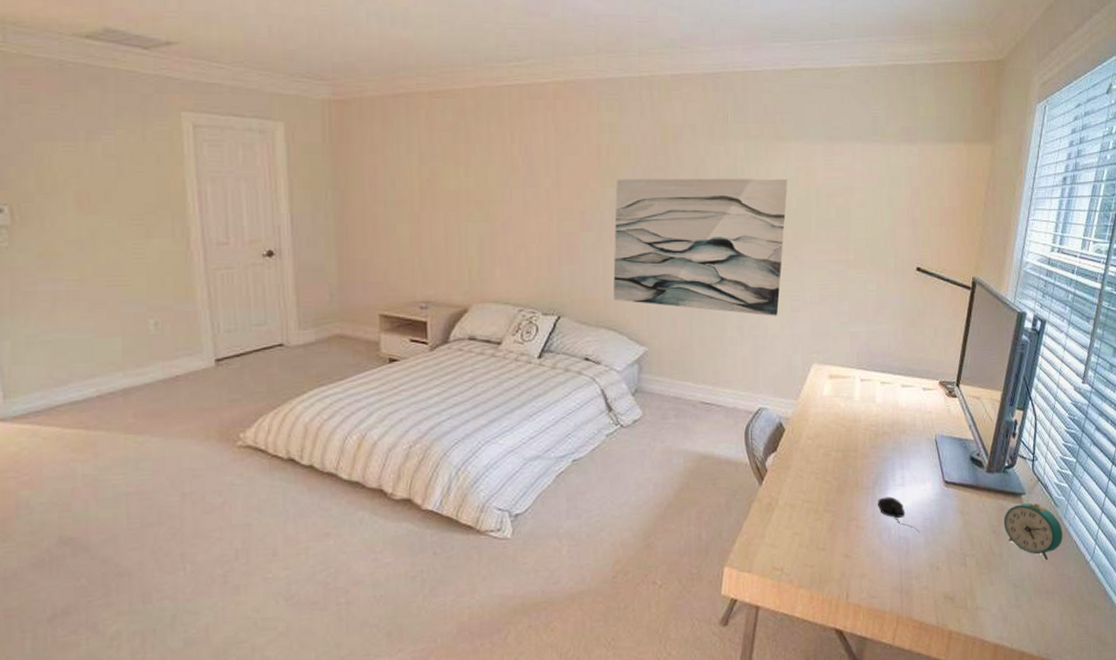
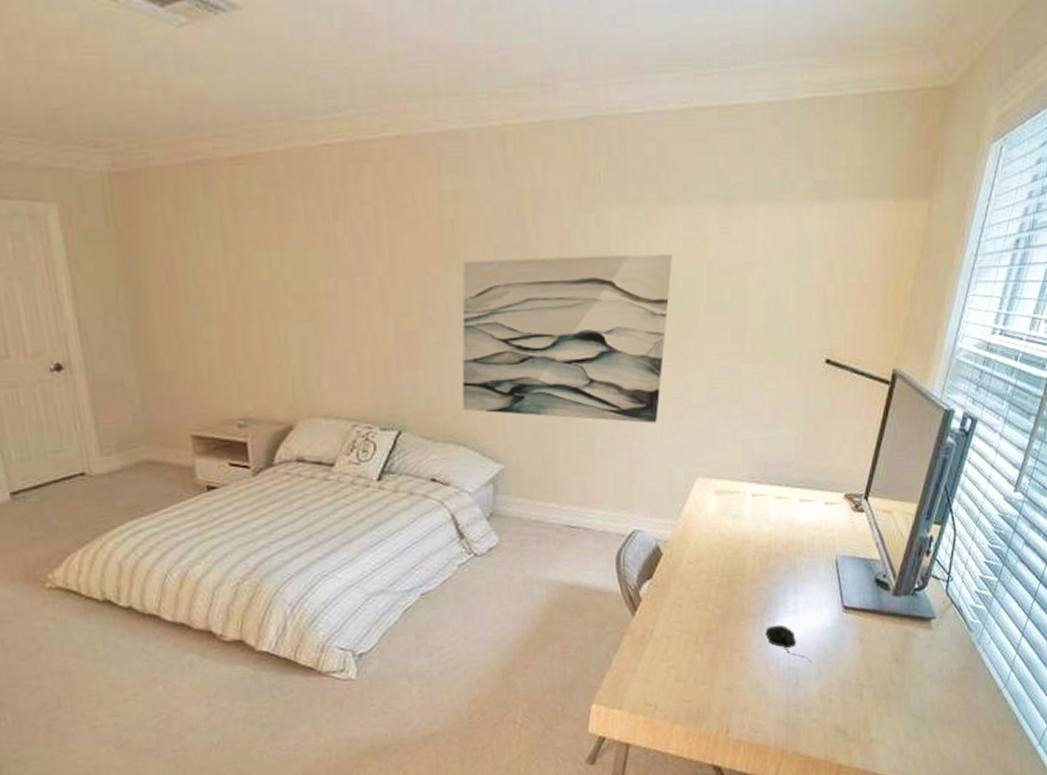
alarm clock: present [1003,503,1063,560] -> none [907,627,975,689]

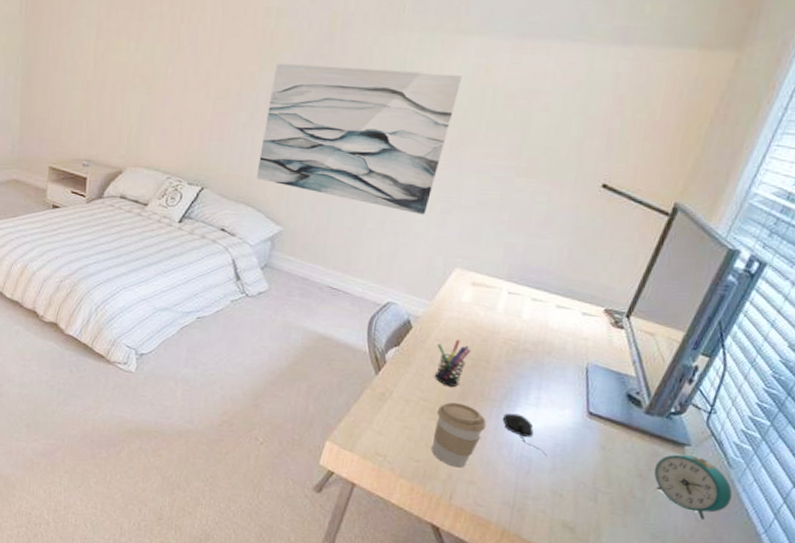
pen holder: none [690,557,725,611] -> present [435,339,472,387]
coffee cup: none [701,626,751,698] -> present [431,402,487,468]
alarm clock: none [907,627,975,689] -> present [654,454,733,519]

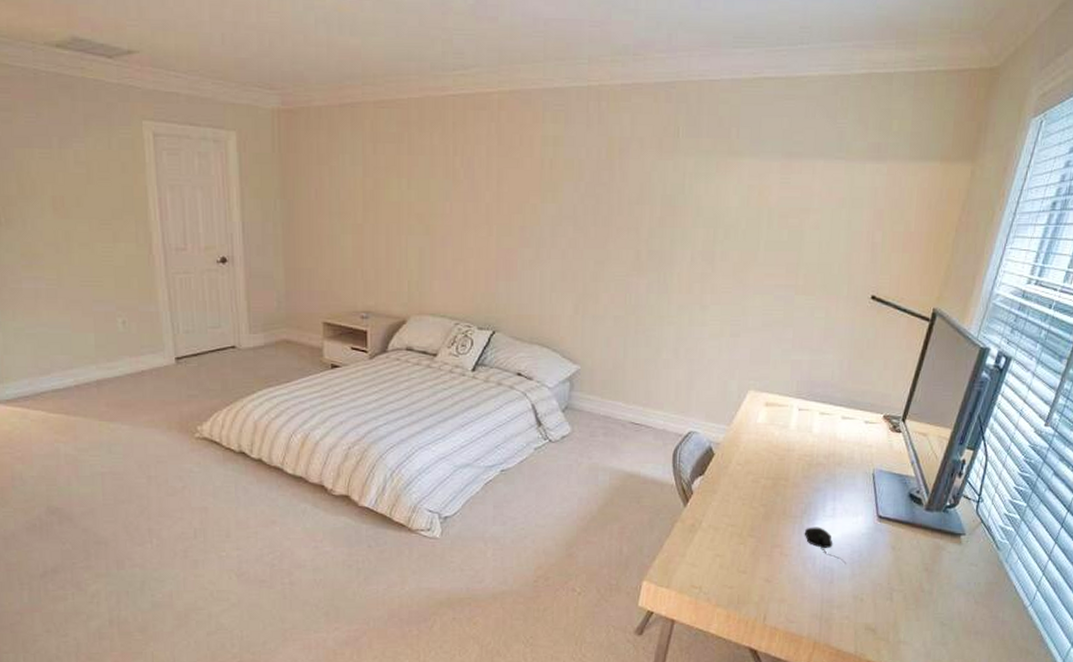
wall art: present [256,63,463,215] -> none [548,194,739,340]
coffee cup: present [431,402,487,468] -> none [742,523,791,588]
pen holder: present [435,339,472,387] -> none [739,461,771,508]
alarm clock: present [654,454,733,519] -> none [937,544,1002,602]

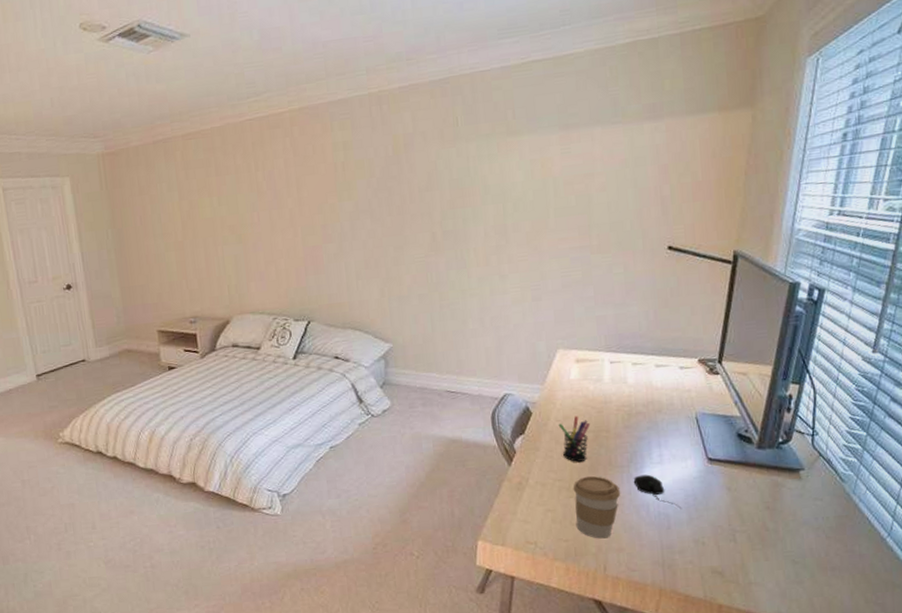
pen holder: none [739,461,771,508] -> present [558,416,591,462]
coffee cup: none [742,523,791,588] -> present [573,475,621,539]

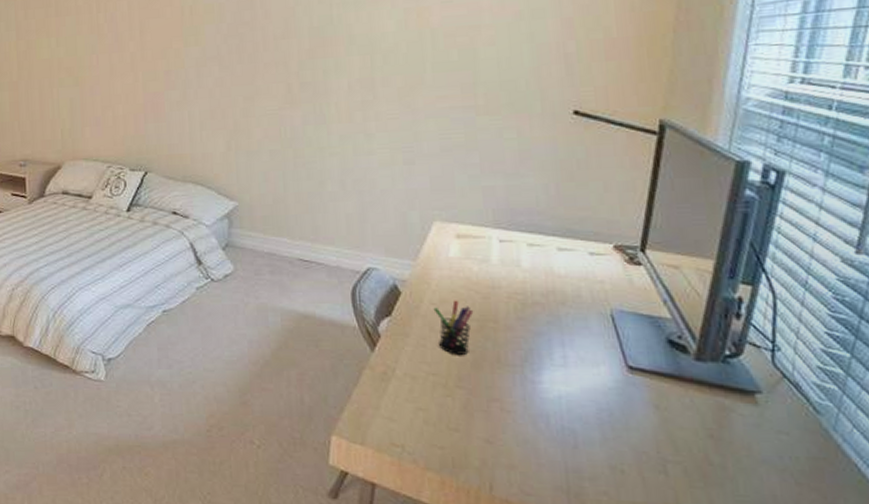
coffee cup: present [573,475,621,539] -> none [450,372,513,451]
computer mouse: present [634,474,681,509] -> none [529,378,592,425]

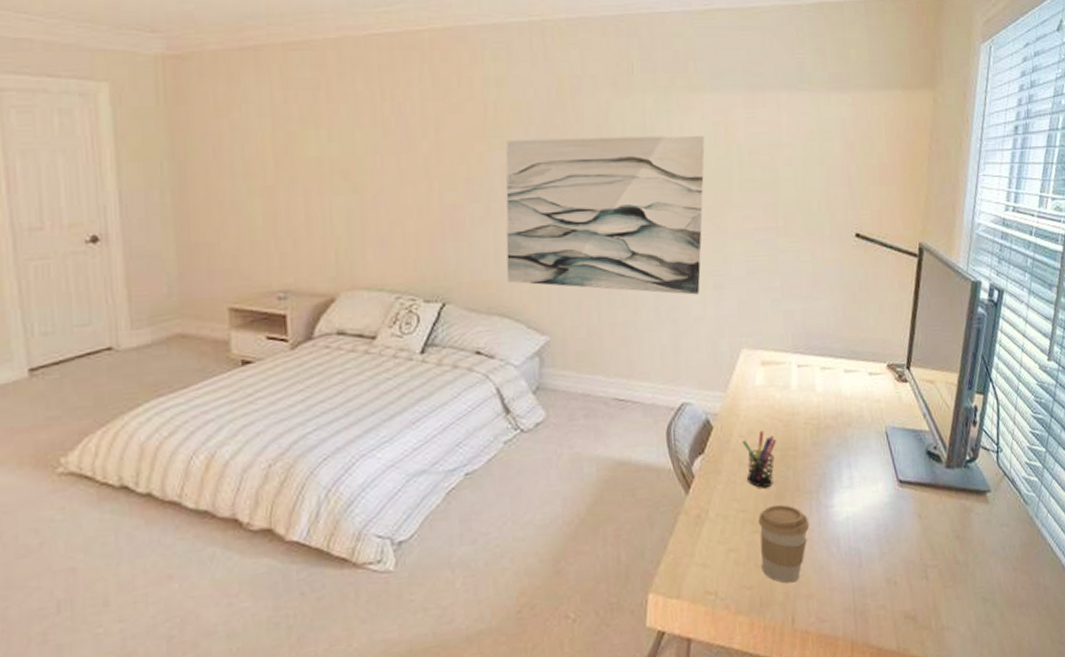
wall art: none [199,21,396,170] -> present [505,135,705,295]
coffee cup: none [450,372,513,451] -> present [758,504,810,584]

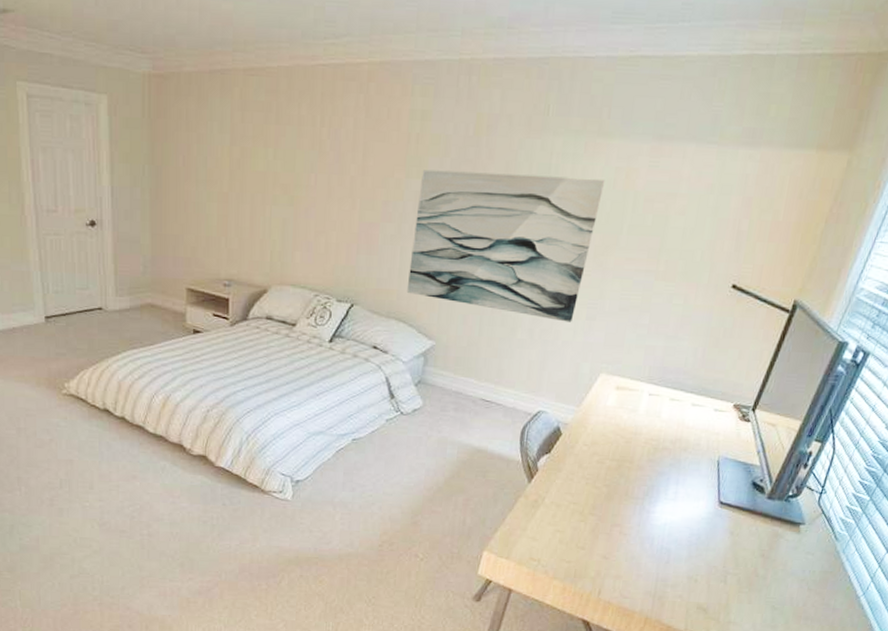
pen holder: present [742,430,777,488] -> none [583,443,616,488]
coffee cup: present [758,504,810,584] -> none [581,503,631,565]

